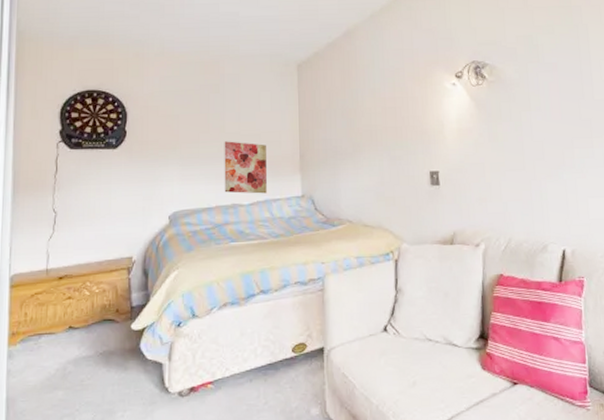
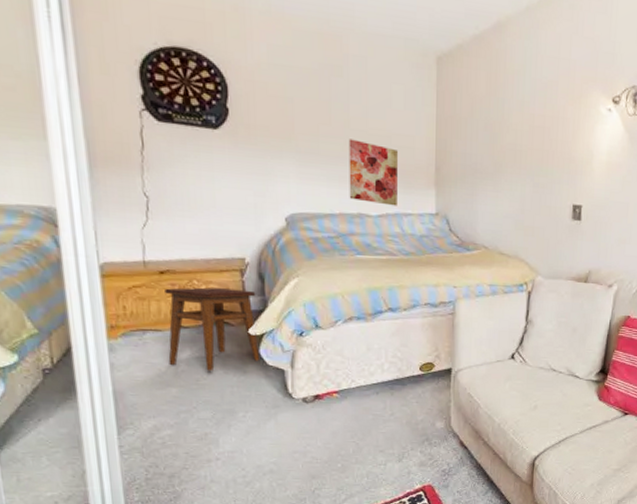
stool: none [58,286,141,371] -> present [165,287,261,371]

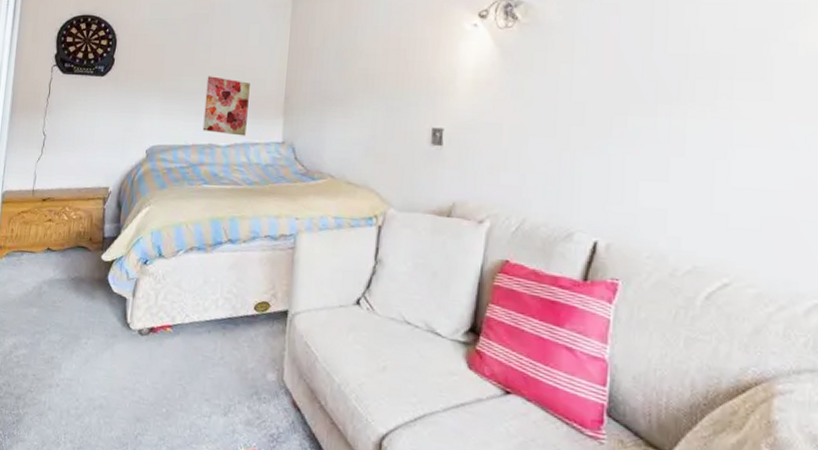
stool: present [165,287,261,371] -> none [35,214,113,294]

